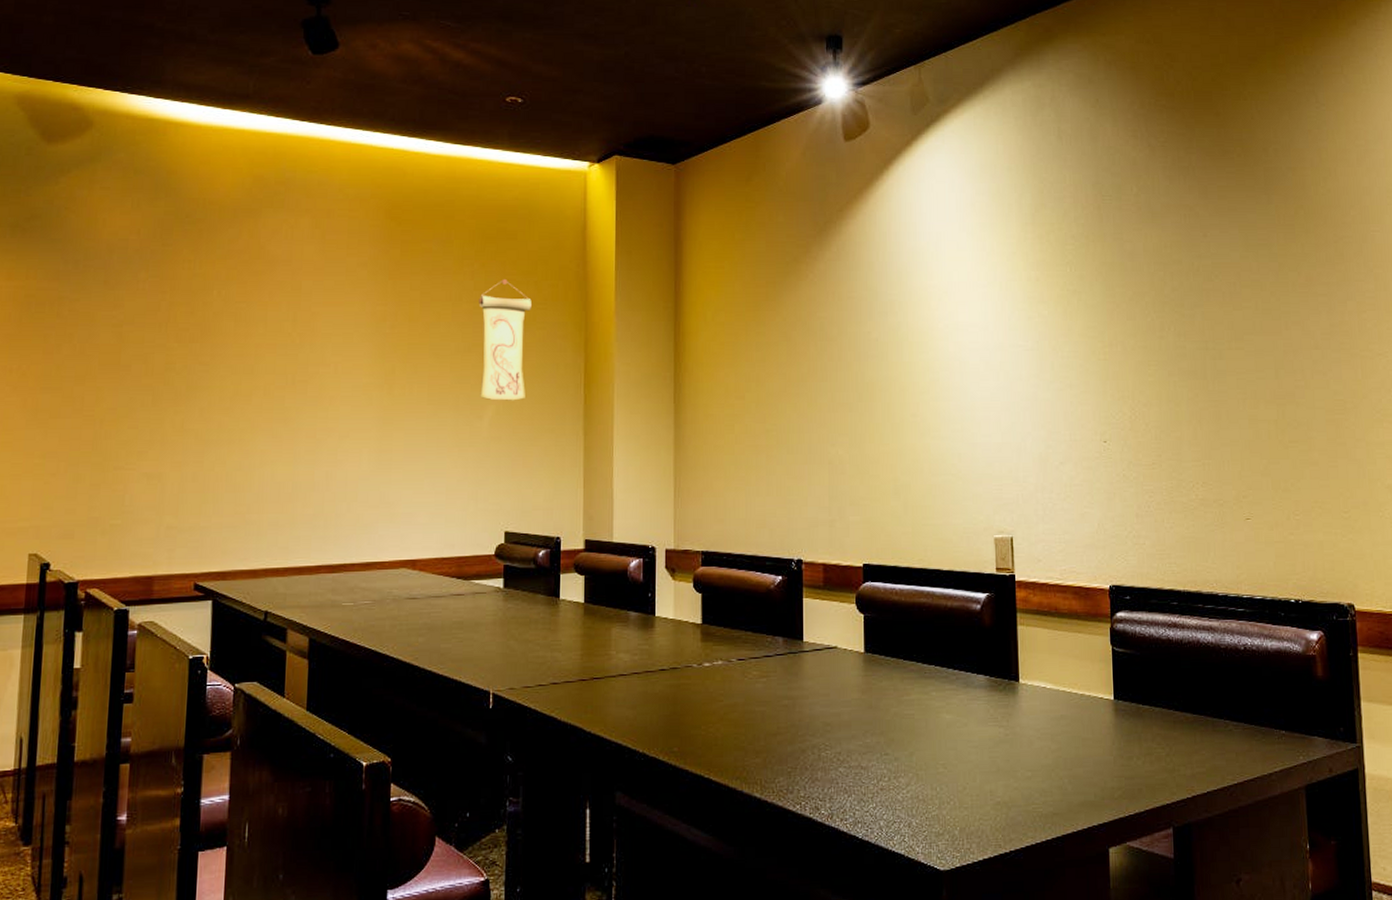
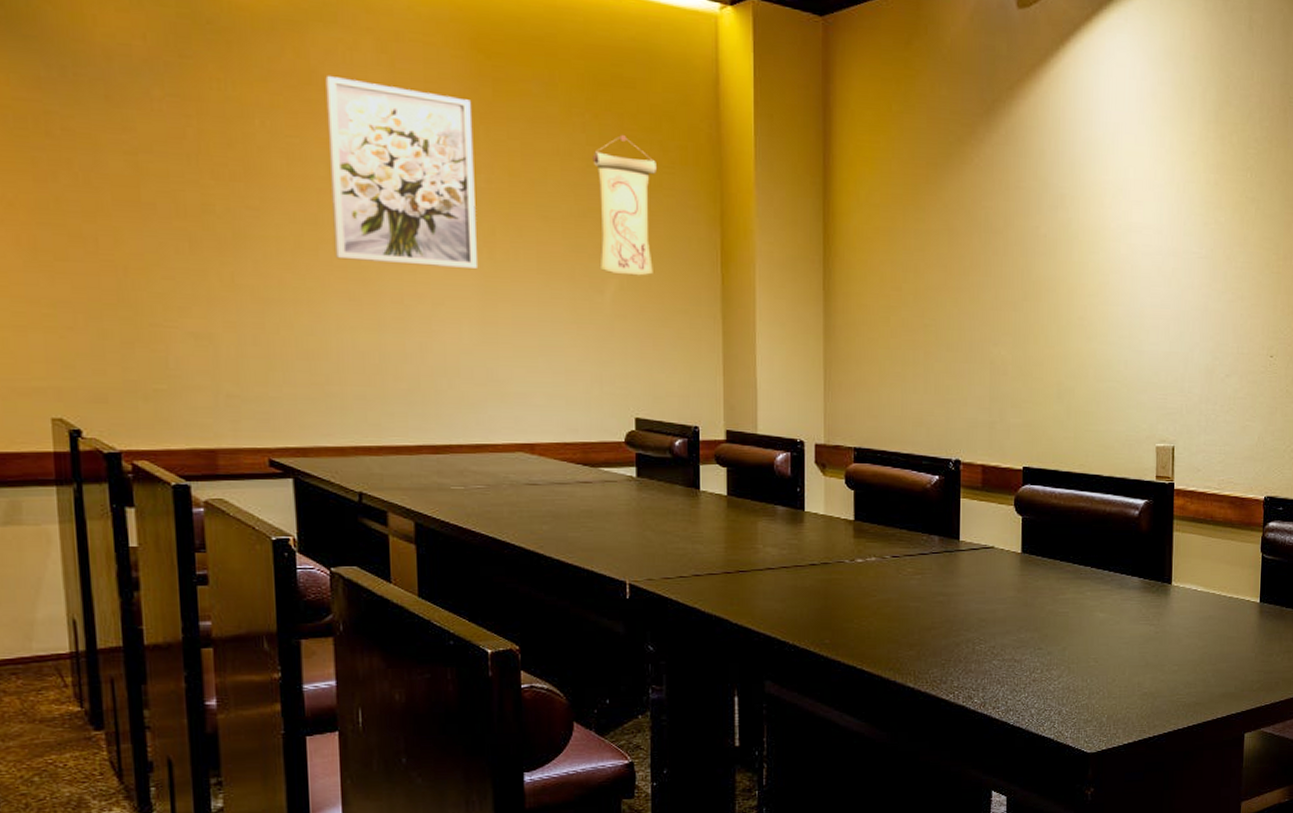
wall art: none [264,251,383,405] -> present [325,76,477,270]

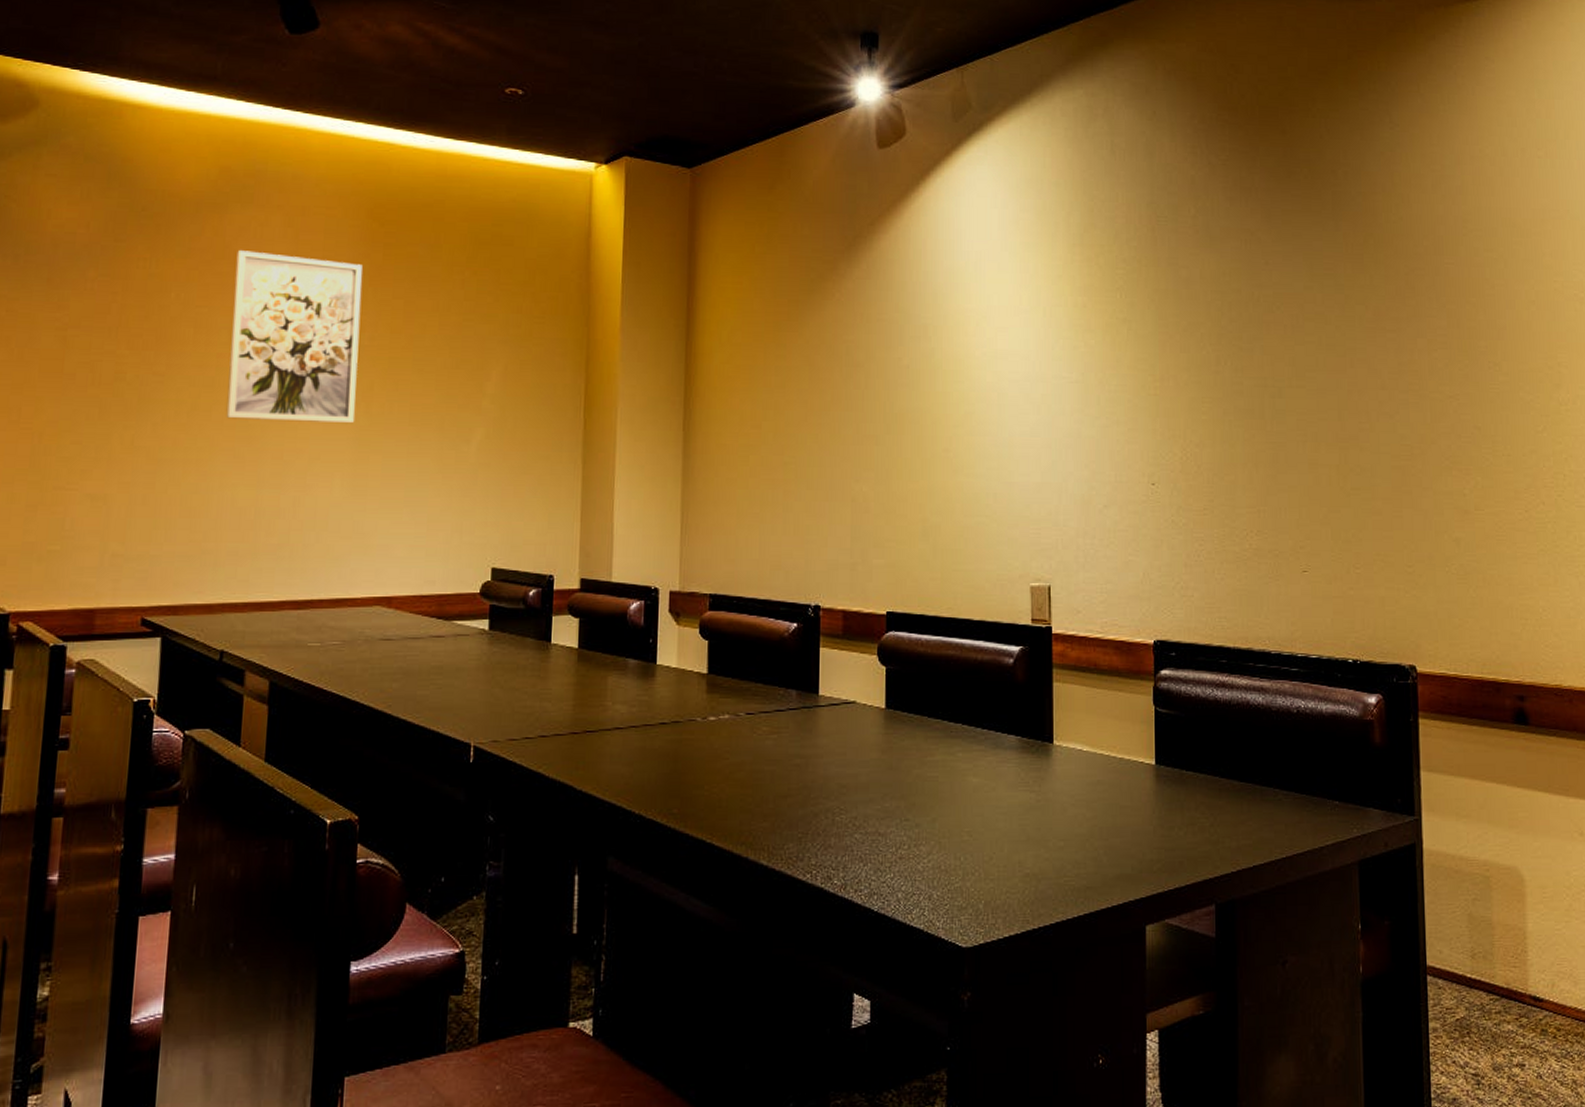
wall scroll: present [592,135,658,276] -> none [468,289,529,424]

